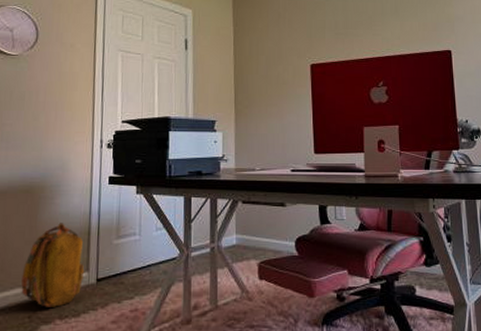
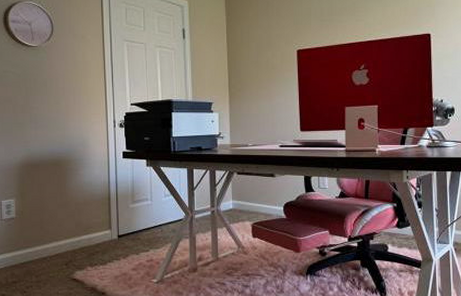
backpack: present [21,223,85,307] -> none [58,190,108,257]

